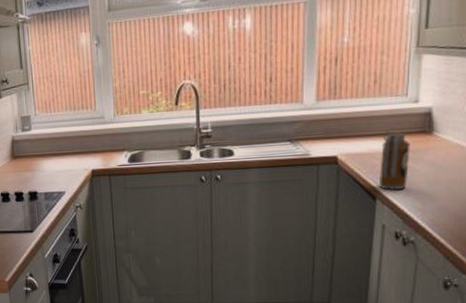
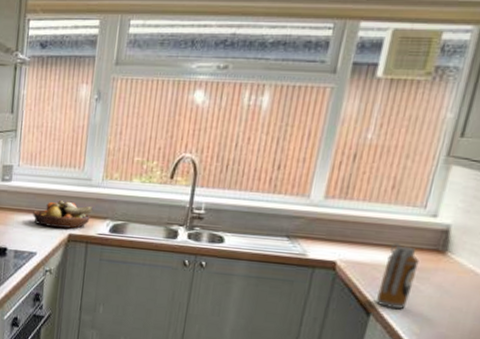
fruit bowl: none [55,140,111,166] -> present [32,200,94,229]

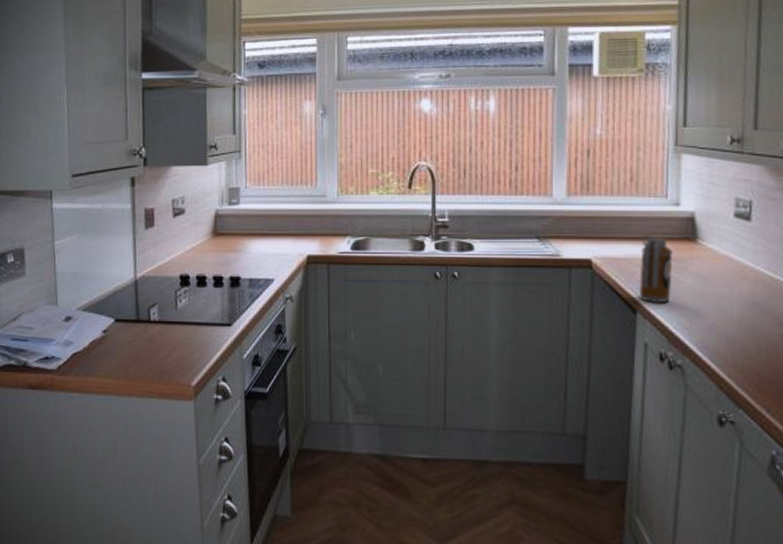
fruit bowl: present [32,200,94,229] -> none [265,220,332,249]

